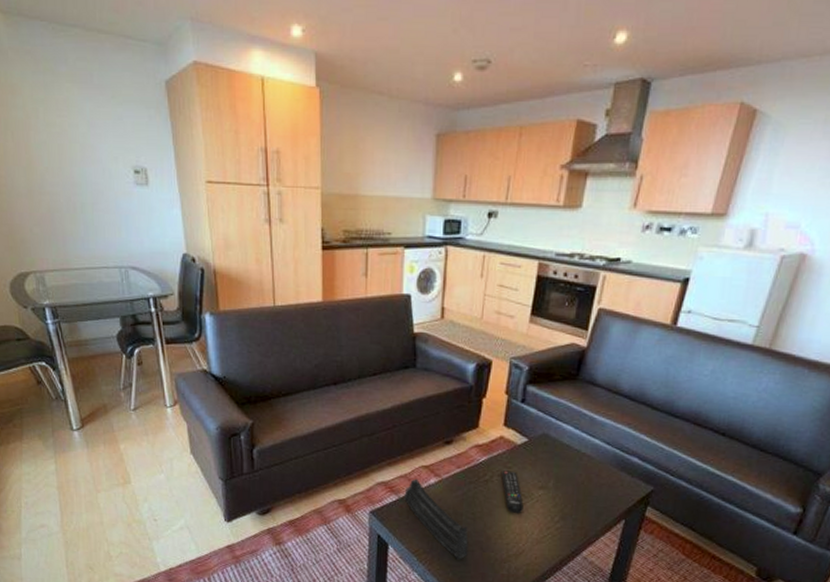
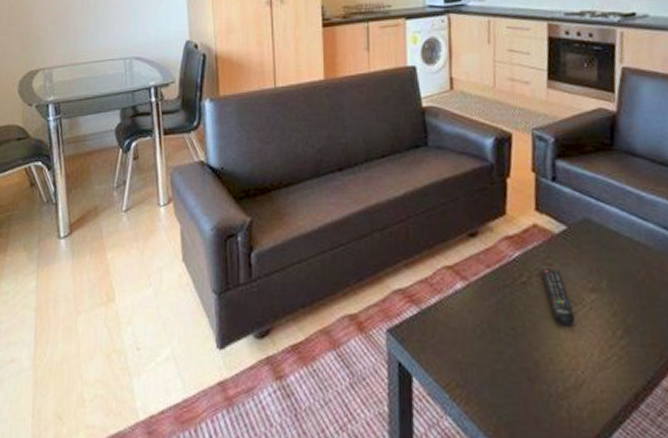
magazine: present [404,478,469,560] -> none [426,283,513,397]

